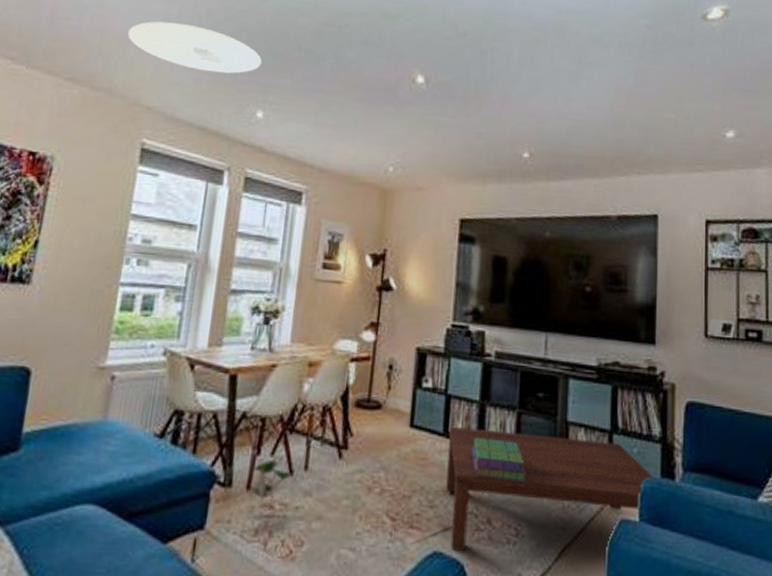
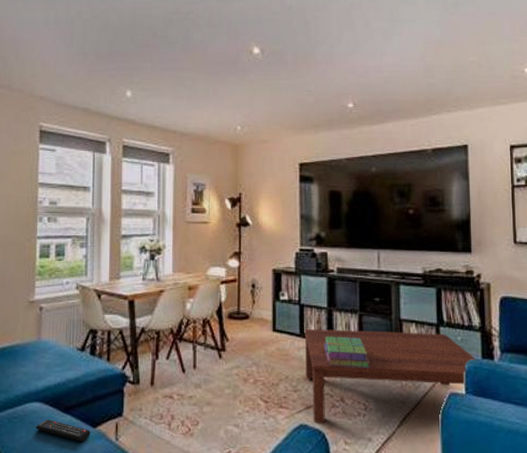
remote control: none [83,528,159,562] -> present [35,419,90,441]
ceiling light: present [128,21,262,74] -> none [18,26,126,63]
decorative plant: present [249,454,294,510] -> none [153,358,186,400]

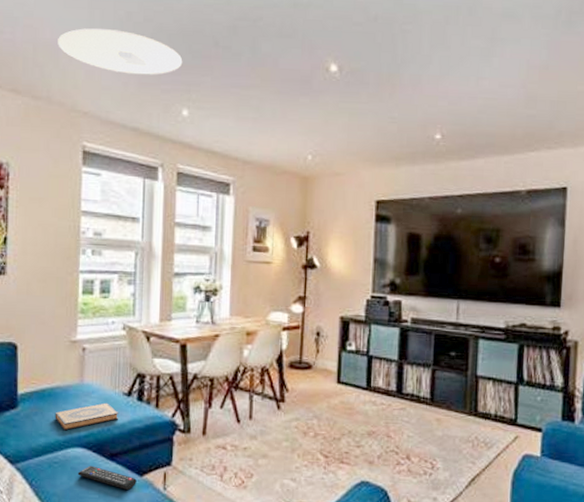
hardback book: none [14,358,74,387] -> present [55,402,119,431]
ceiling light: none [18,26,126,63] -> present [58,28,183,75]
coffee table: present [304,329,478,424] -> none [370,382,558,481]
stack of books: present [323,336,370,368] -> none [391,390,440,426]

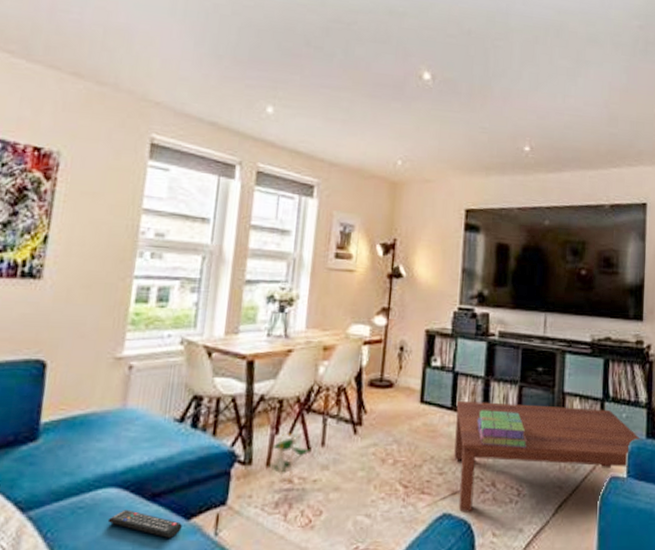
hardback book: present [55,402,119,431] -> none [85,431,168,467]
ceiling light: present [58,28,183,75] -> none [132,15,271,70]
decorative plant: none [205,407,241,451] -> present [269,433,311,484]
coffee table: none [370,382,558,481] -> present [454,401,642,512]
stack of books: none [391,390,440,426] -> present [477,410,527,448]

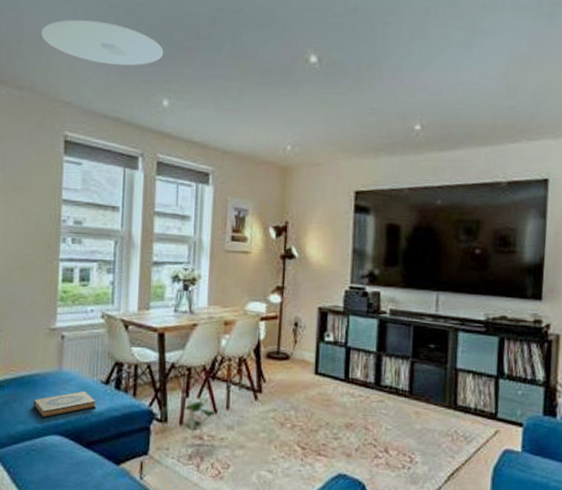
hardback book: none [85,431,168,467] -> present [33,390,97,418]
remote control: present [107,509,182,538] -> none [55,453,113,479]
ceiling light: none [132,15,271,70] -> present [41,20,164,66]
coffee table: present [454,401,642,512] -> none [348,374,539,475]
stack of books: present [477,410,527,448] -> none [369,382,419,419]

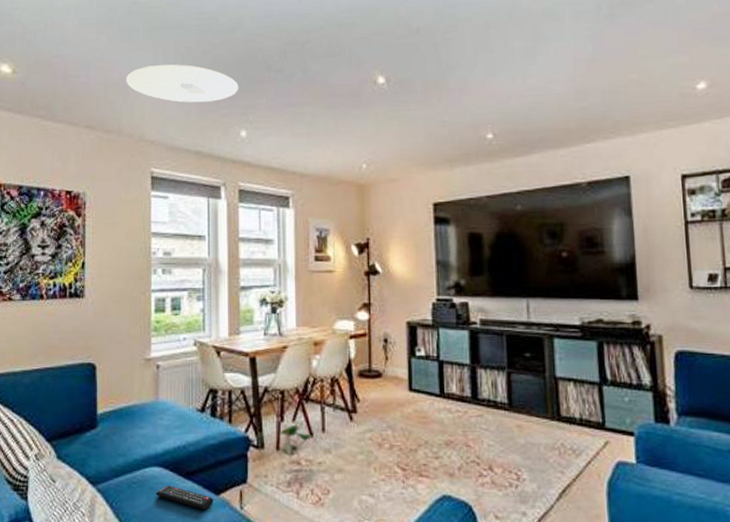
hardback book: present [33,390,97,418] -> none [132,420,194,450]
remote control: none [55,453,113,479] -> present [155,485,213,510]

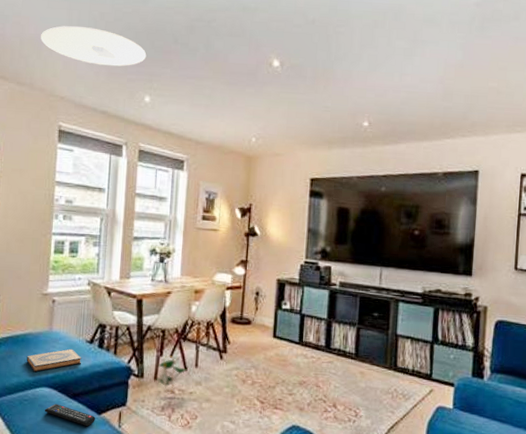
hardback book: none [132,420,194,450] -> present [26,348,82,372]

